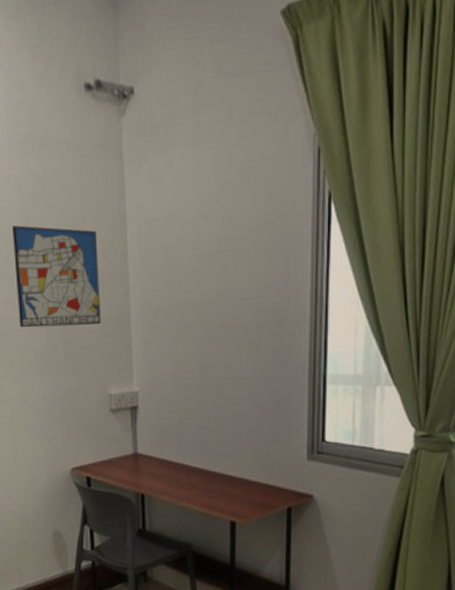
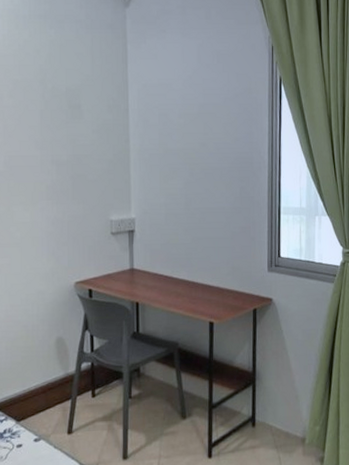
wall art: present [12,225,101,328] -> none [30,81,105,164]

